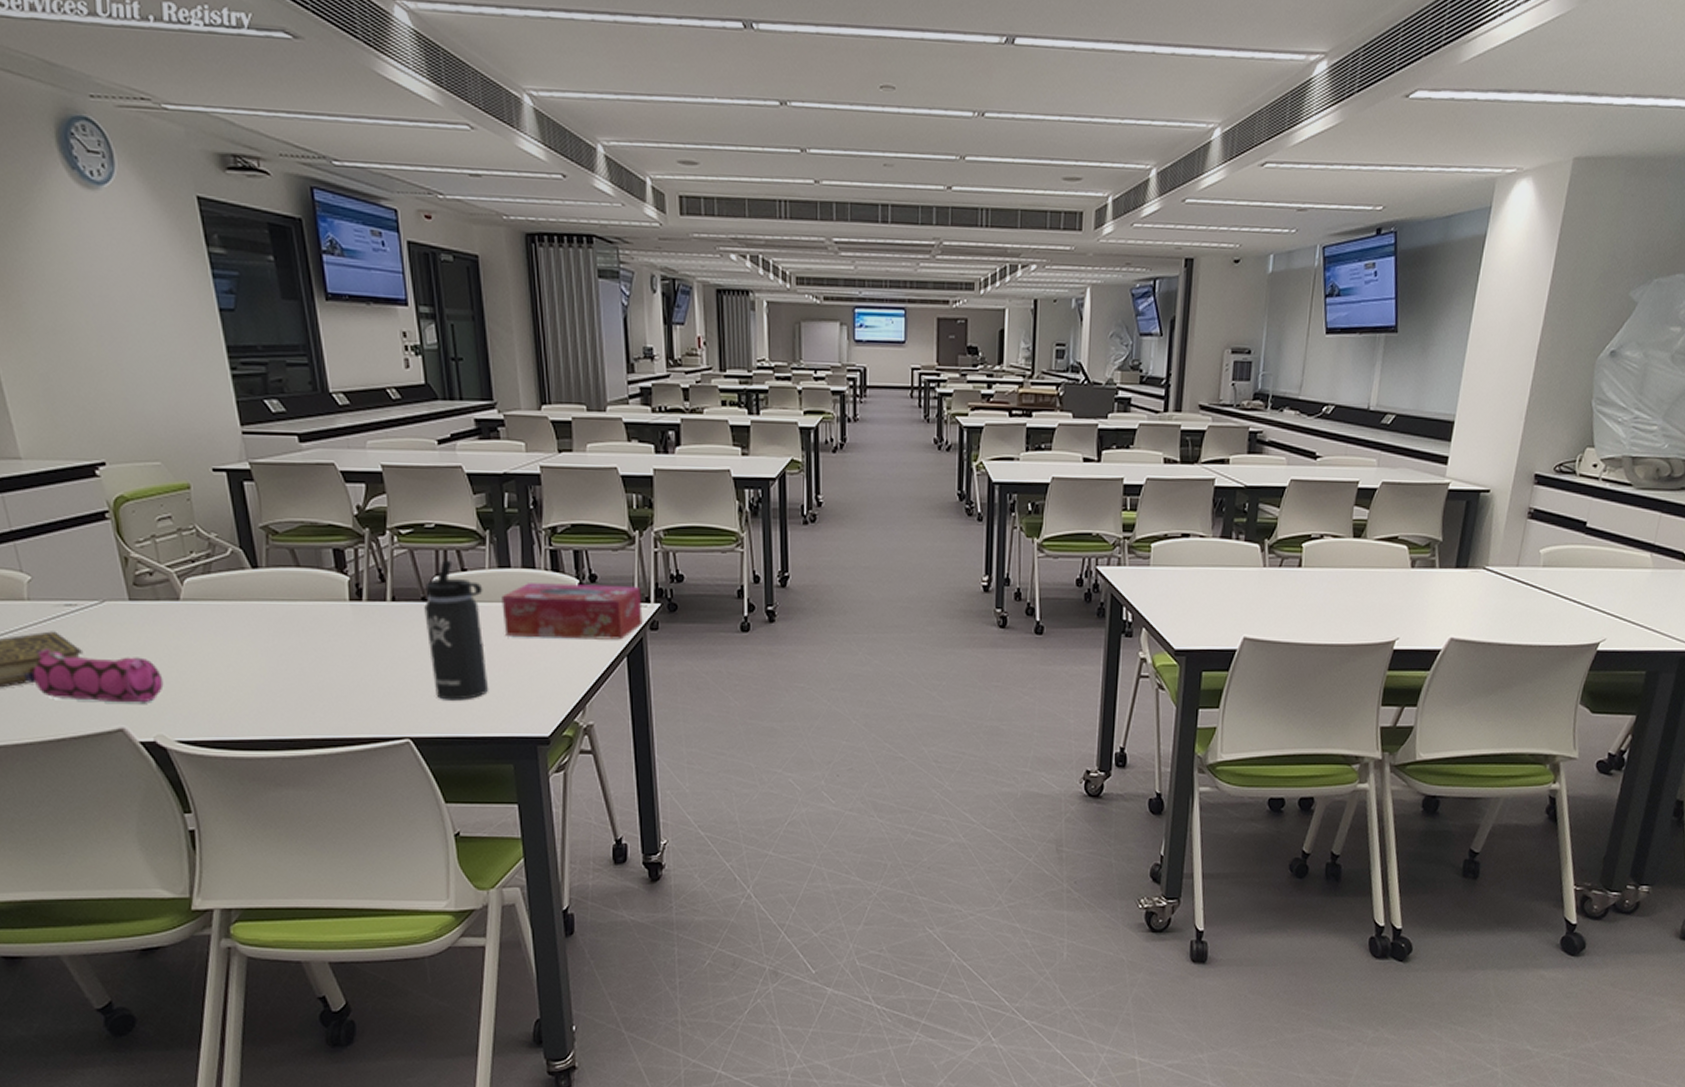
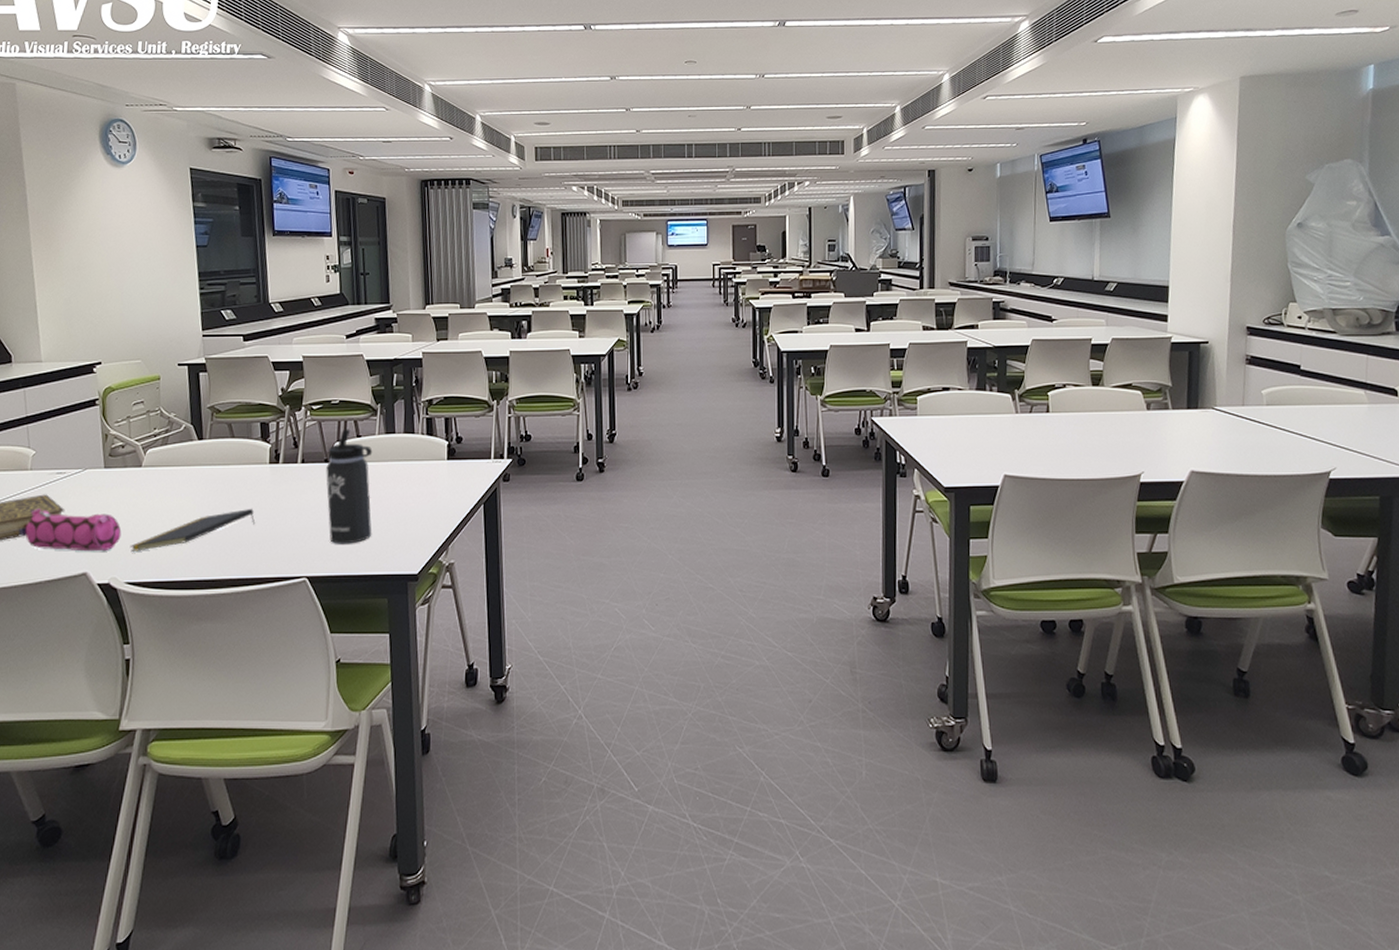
notepad: none [176,654,339,704] -> present [130,508,256,551]
tissue box: present [501,583,643,640] -> none [386,445,497,490]

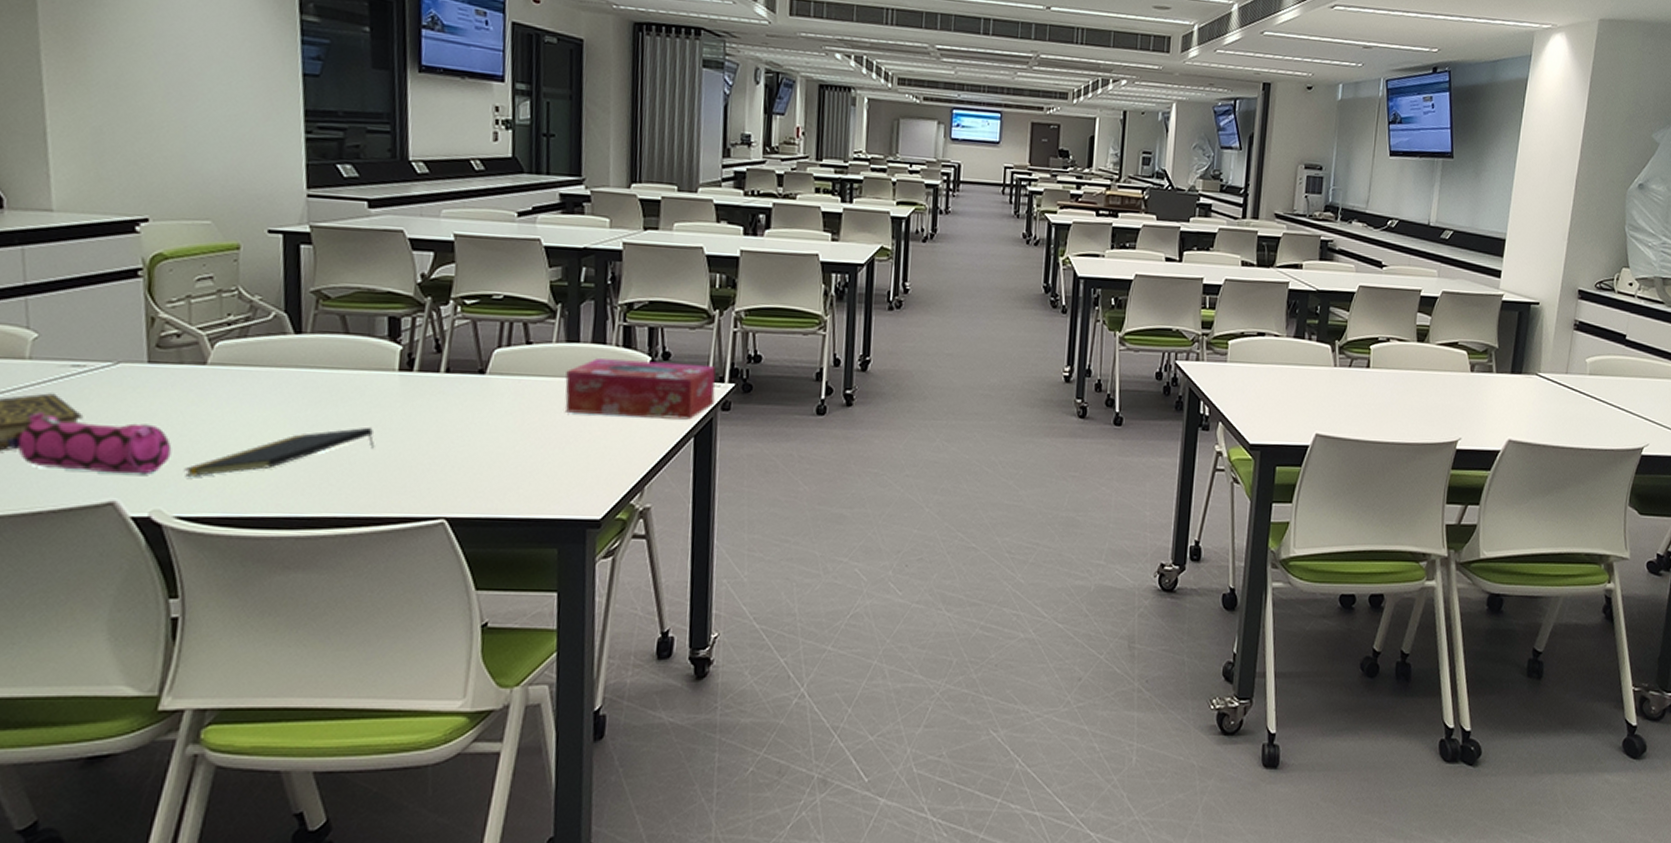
thermos bottle: present [326,429,373,544] -> none [479,332,547,479]
tissue box: none [386,445,497,490] -> present [565,358,716,420]

